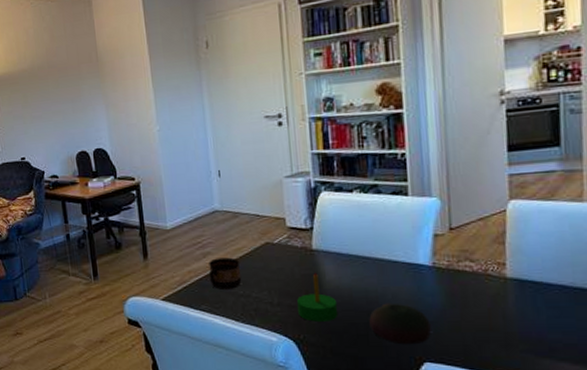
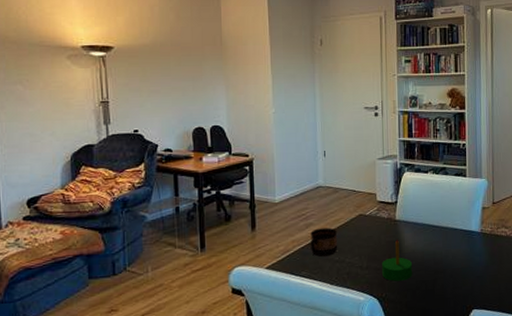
bowl: present [369,303,431,345] -> none [435,262,478,297]

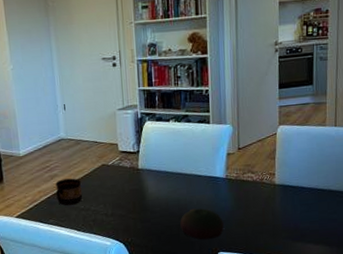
candle: present [382,239,413,282] -> none [126,187,158,227]
bowl: none [435,262,478,297] -> present [180,208,224,240]

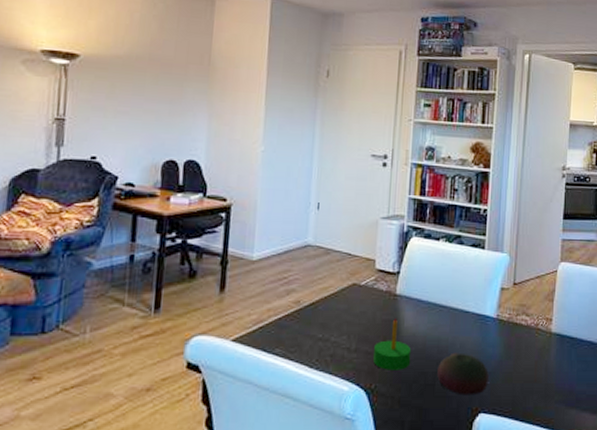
cup: present [56,178,83,206] -> none [290,296,324,333]
candle: none [126,187,158,227] -> present [373,318,412,370]

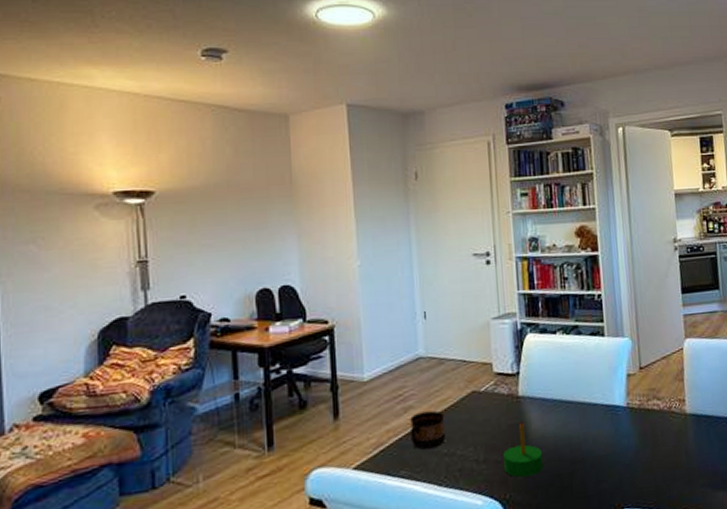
cup: none [290,296,324,333] -> present [410,410,446,451]
bowl: present [437,352,489,396] -> none [572,448,628,493]

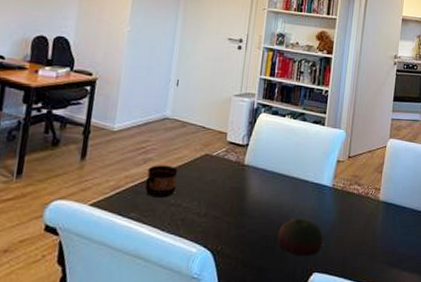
candle: present [503,421,544,478] -> none [220,186,256,234]
bowl: none [572,448,628,493] -> present [277,218,323,257]

